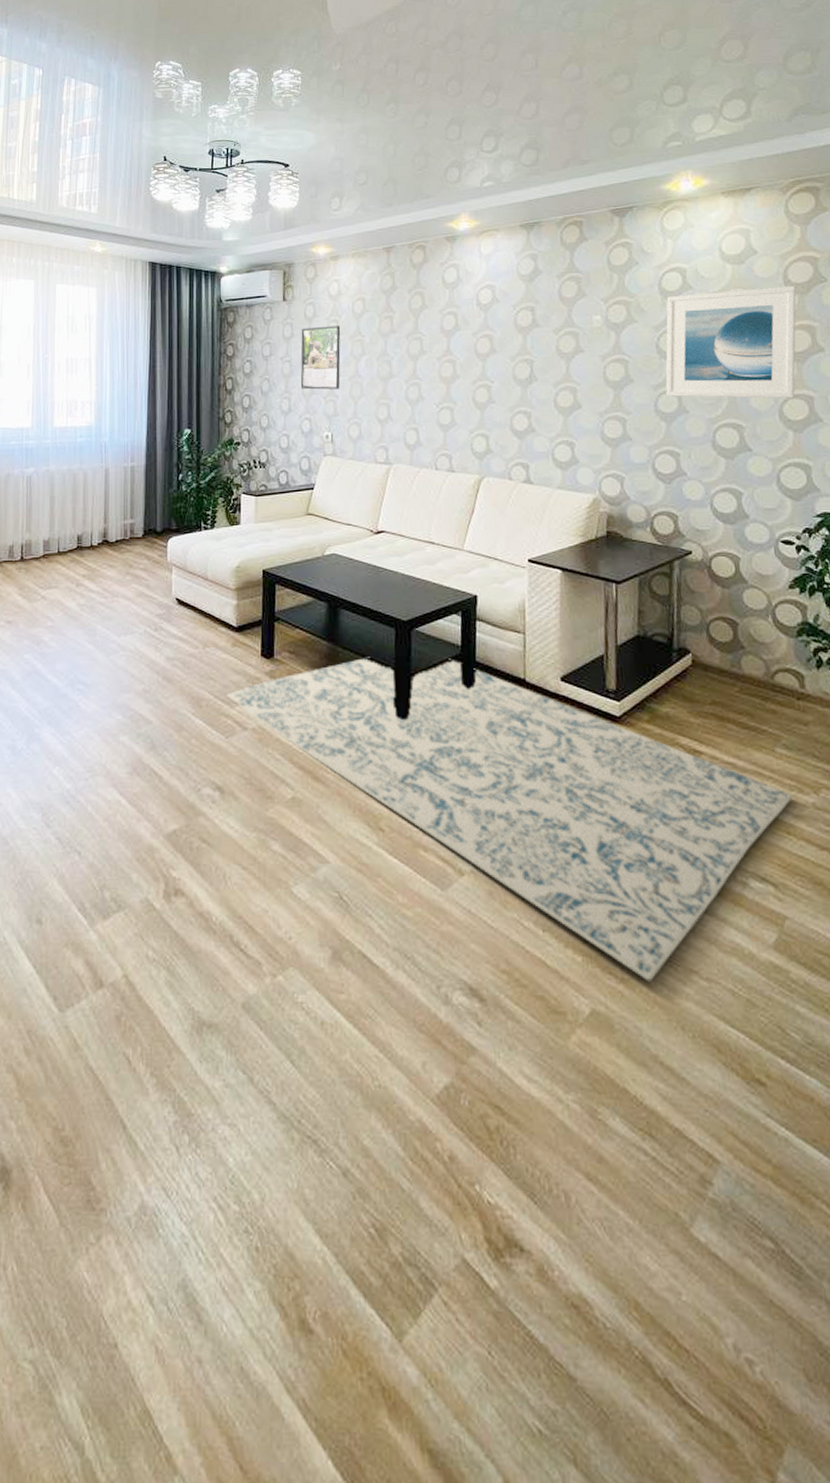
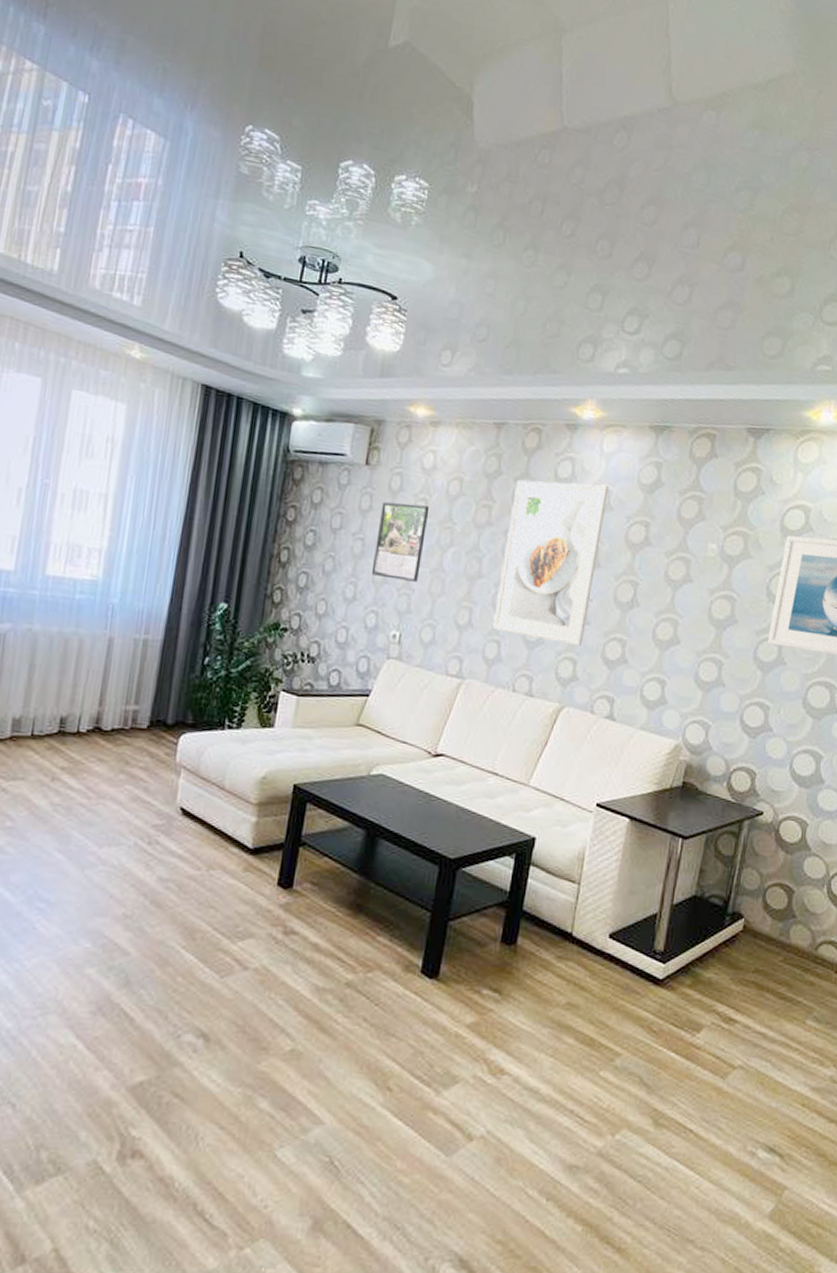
rug: present [226,657,793,982] -> none [227,896,814,1251]
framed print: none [409,282,493,423] -> present [493,480,609,646]

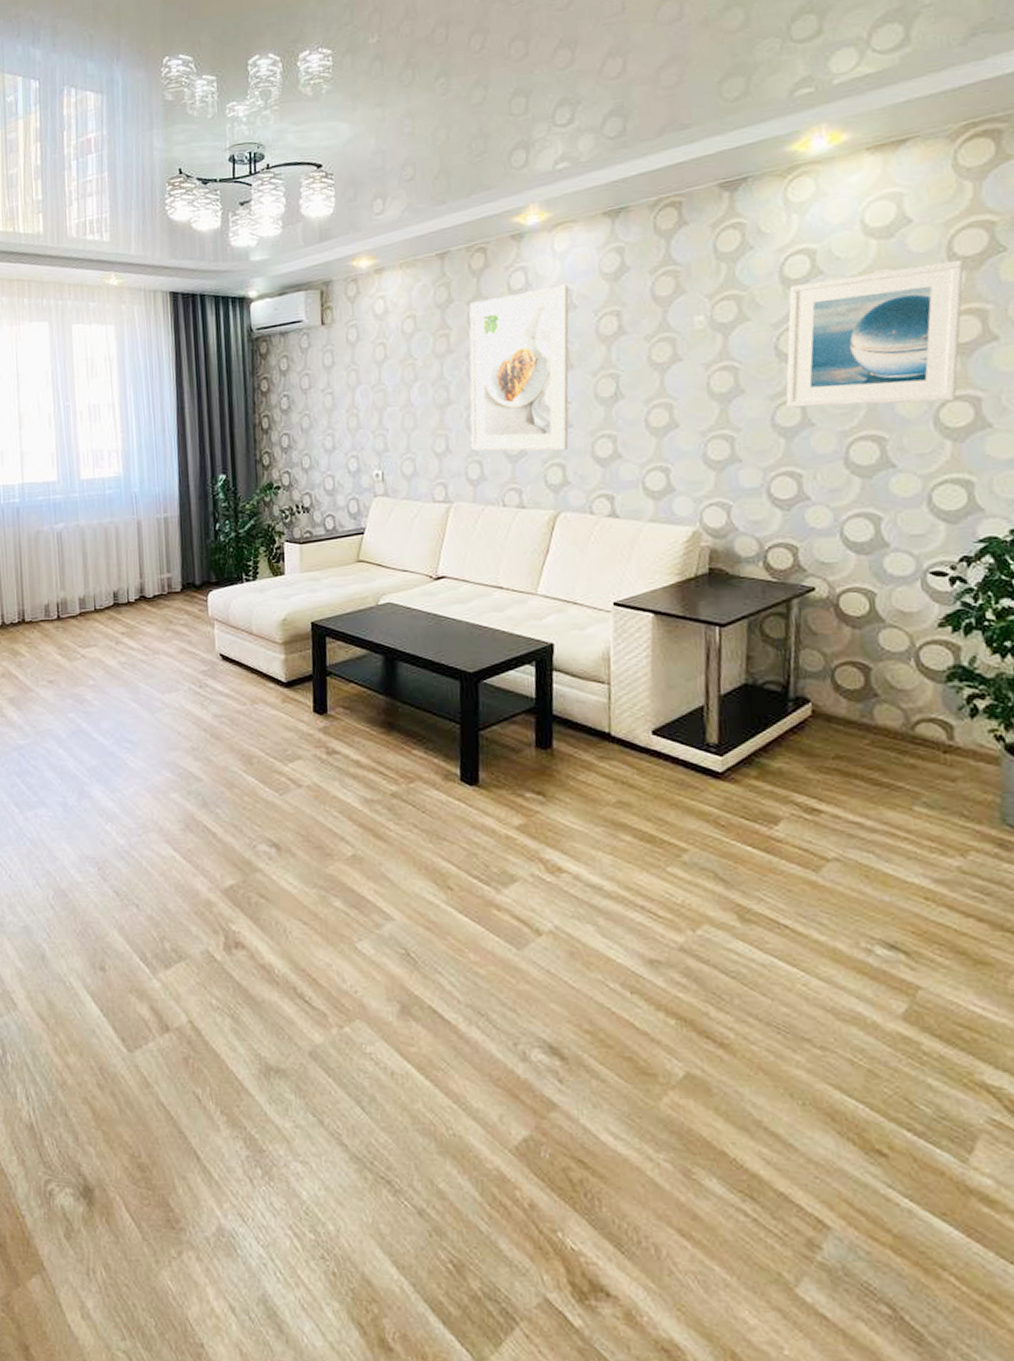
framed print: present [371,502,430,582] -> none [343,349,390,424]

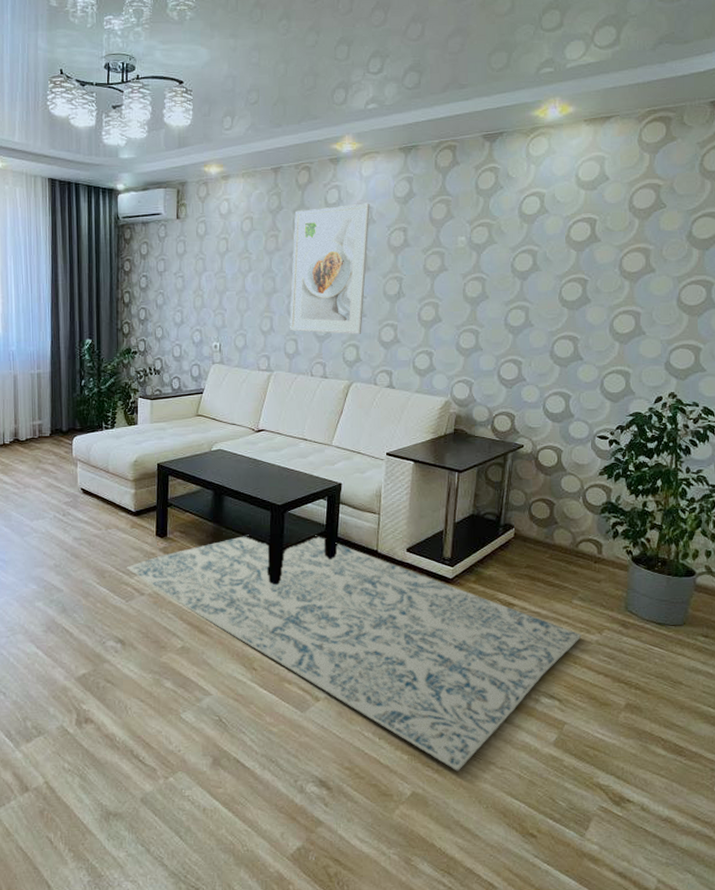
rug: none [277,711,933,1048] -> present [126,535,582,771]
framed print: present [785,259,964,408] -> none [515,211,639,314]

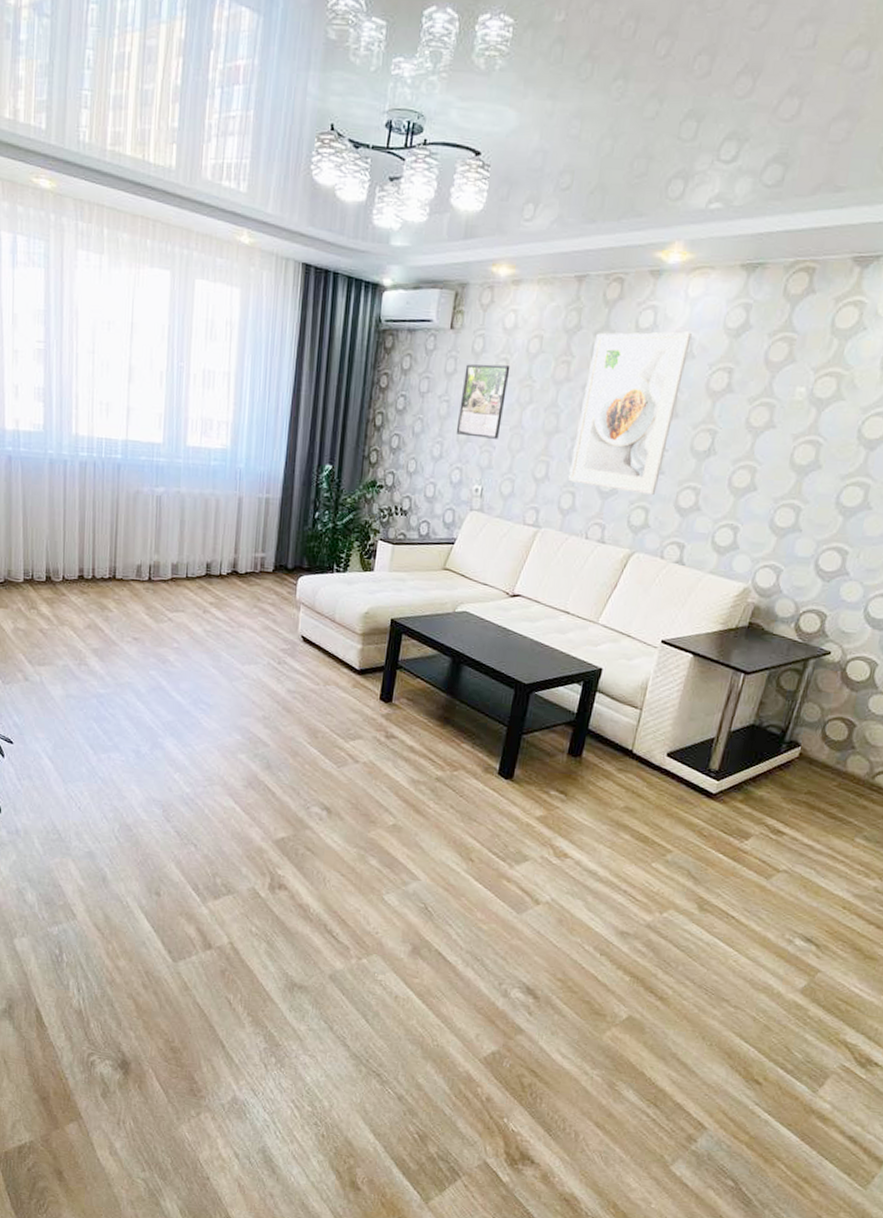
rug: present [126,535,582,771] -> none [342,712,858,1003]
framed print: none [192,243,230,304] -> present [456,364,511,439]

